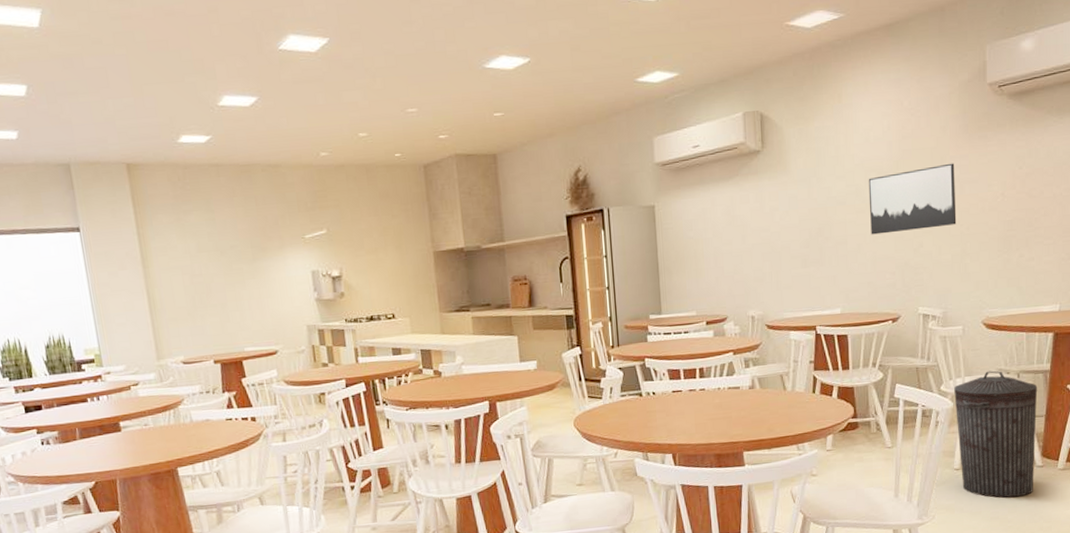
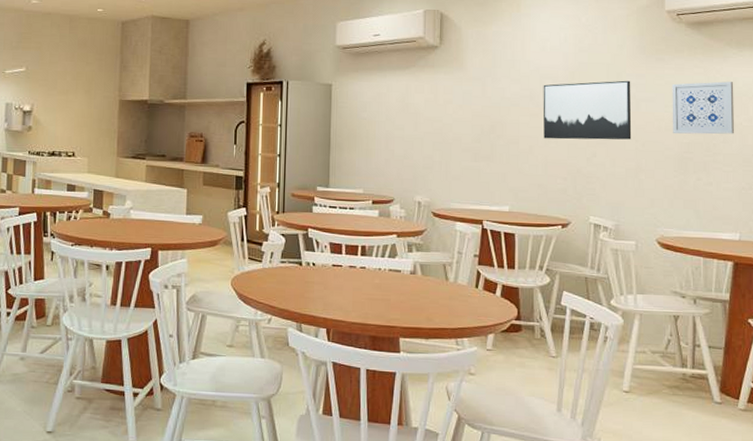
trash can: present [954,370,1038,498] -> none [625,292,716,433]
wall art: none [995,151,1055,212] -> present [672,81,735,134]

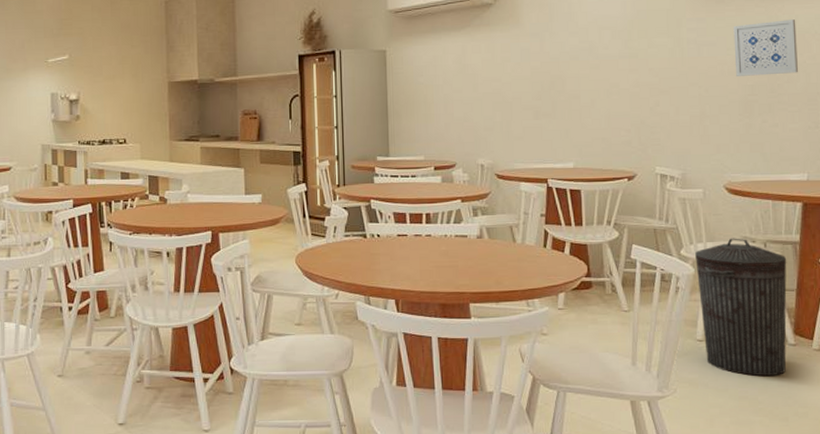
wall art: present [543,80,632,140] -> none [602,25,695,91]
trash can: none [625,292,716,433] -> present [695,238,787,377]

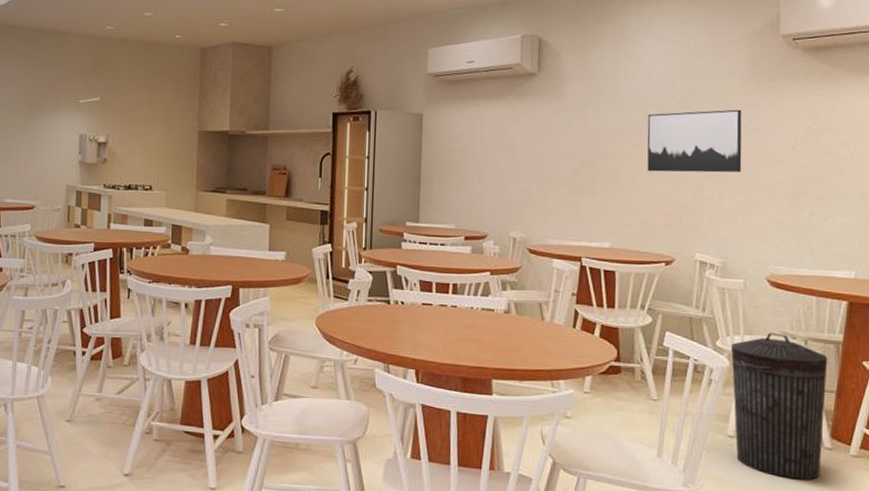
wall art: none [602,25,695,91] -> present [647,109,742,173]
wall art: present [733,19,799,76] -> none [785,110,853,167]

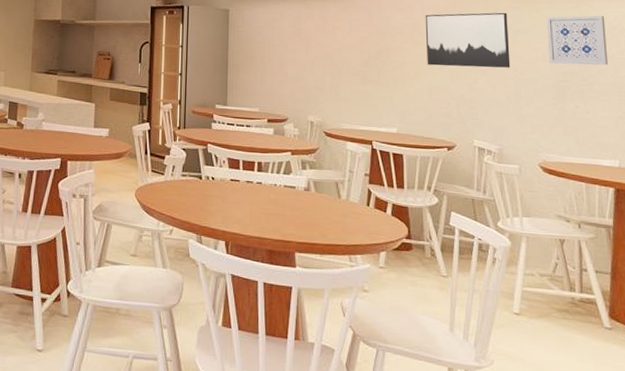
trash can: present [731,332,828,480] -> none [512,215,603,359]
wall art: none [785,110,853,167] -> present [546,15,609,65]

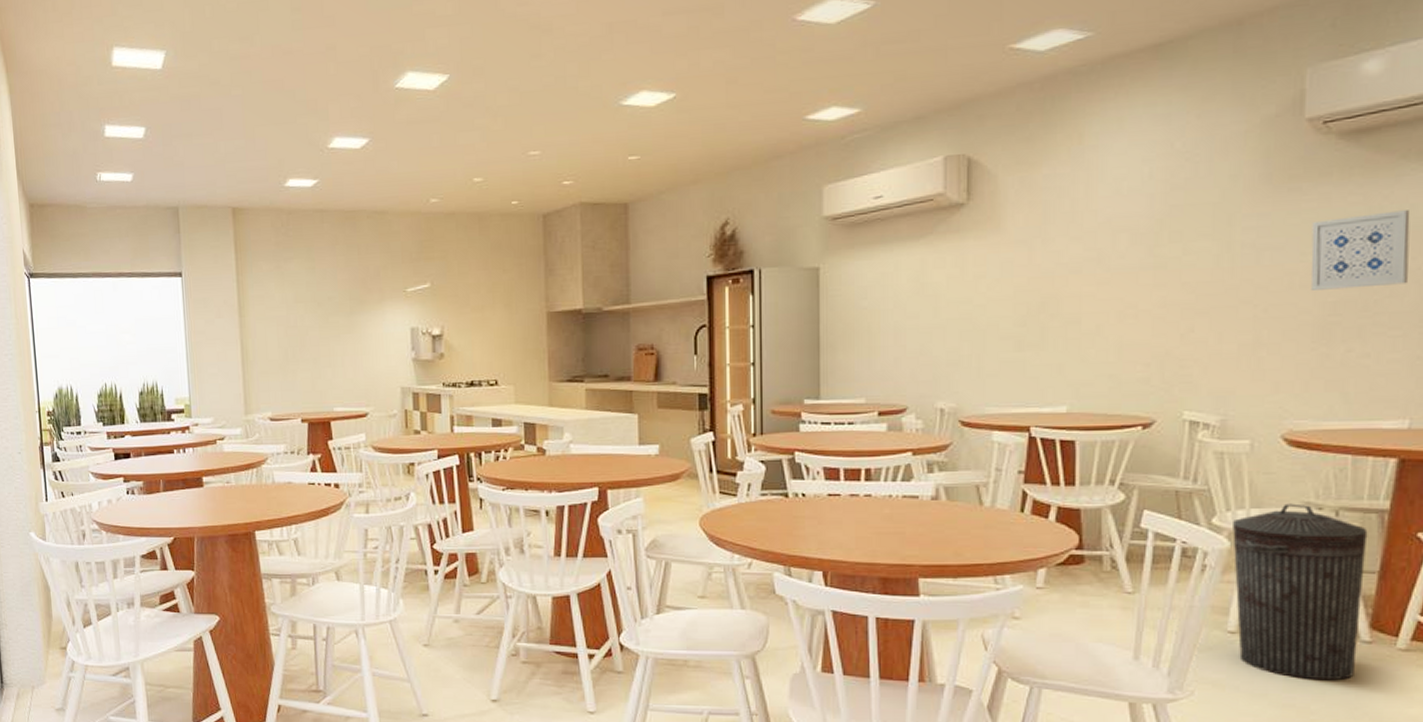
wall art: present [425,12,511,68] -> none [1116,223,1249,314]
trash can: none [512,215,603,359] -> present [1233,503,1368,681]

